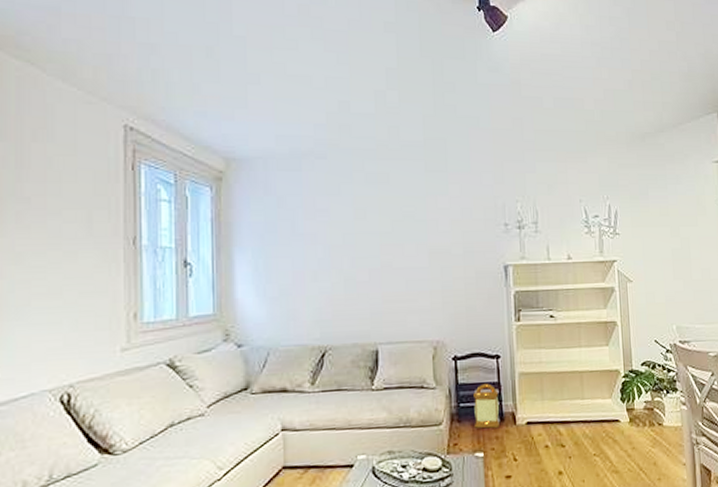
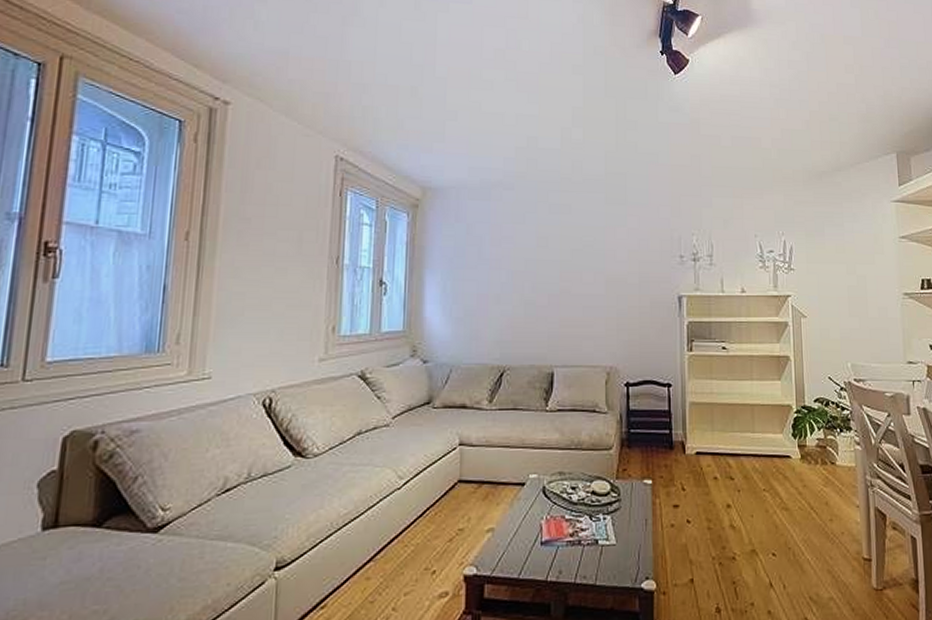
lantern: present [473,383,501,429] -> none [644,411,670,456]

